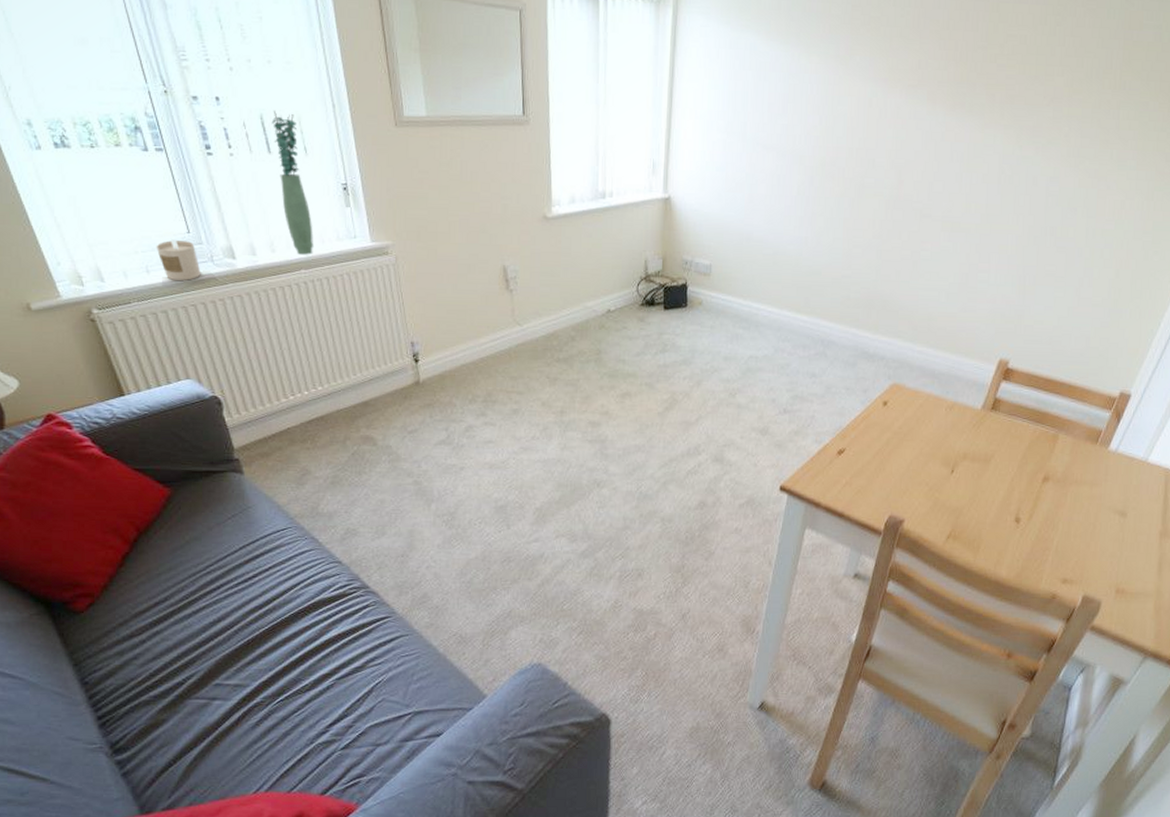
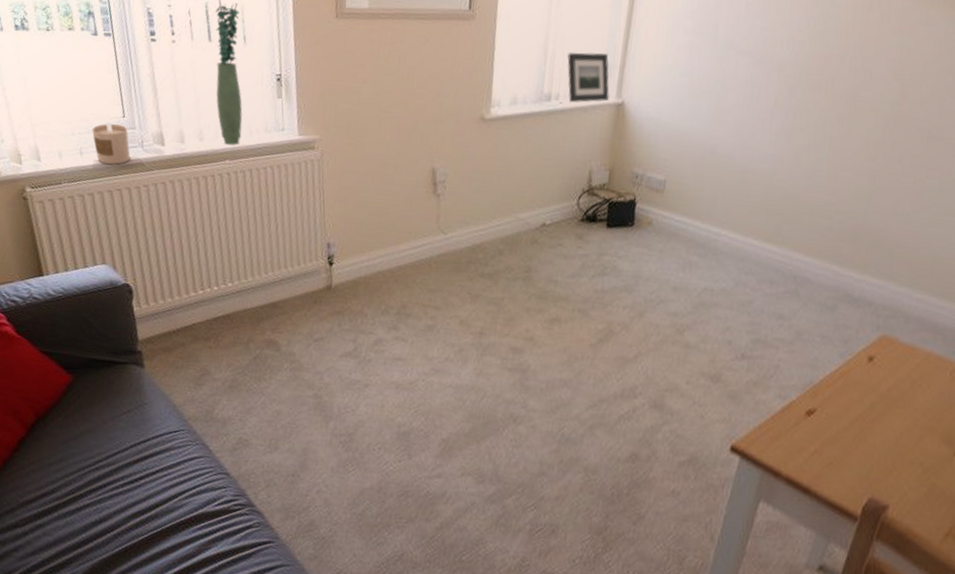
picture frame: none [617,152,657,199] -> present [567,52,609,103]

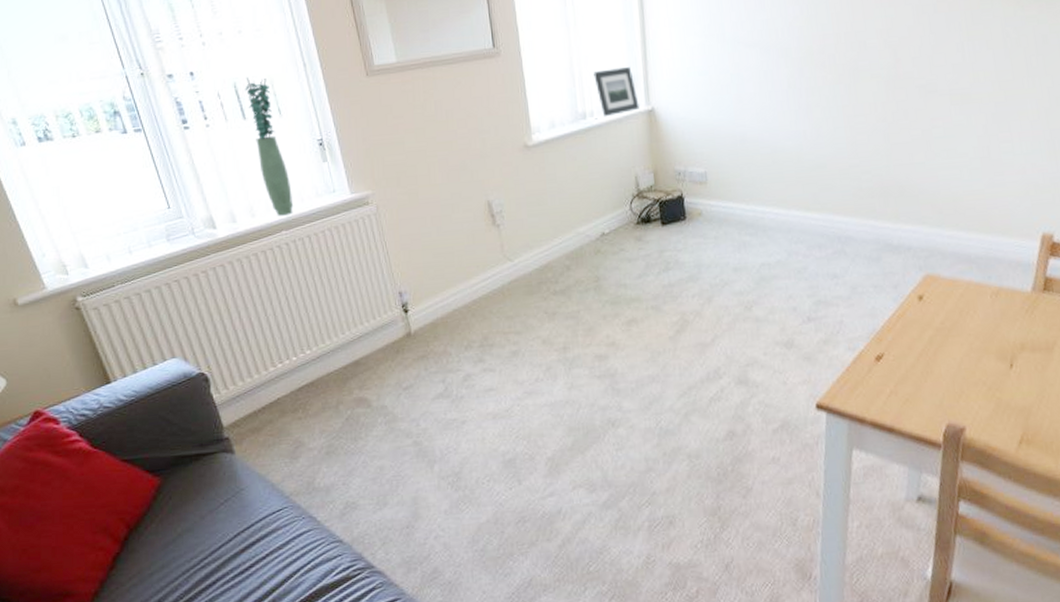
candle: present [91,123,130,165] -> none [137,216,183,258]

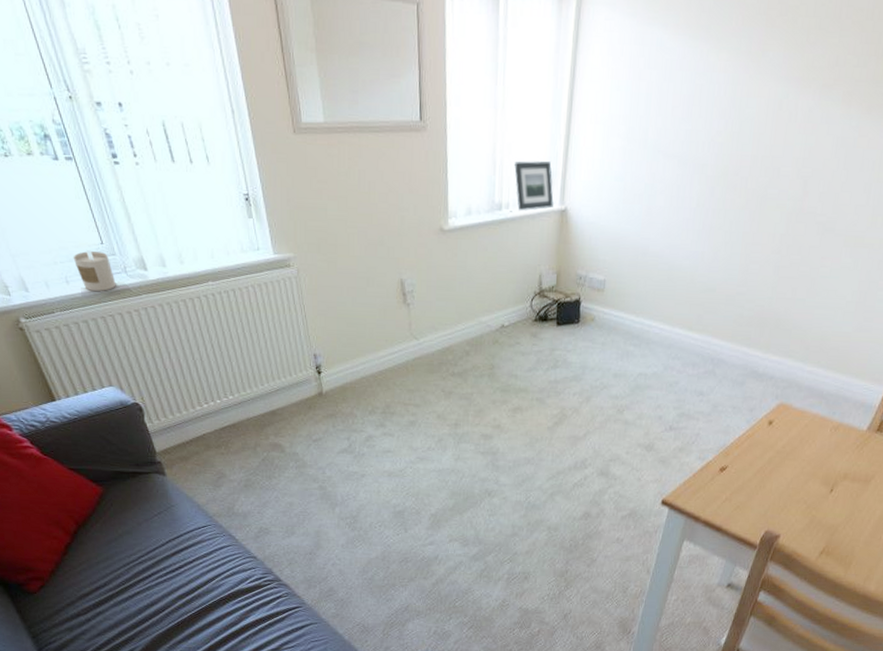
candle: none [137,216,183,258] -> present [73,250,116,291]
vase: present [245,78,294,216] -> none [173,117,220,267]

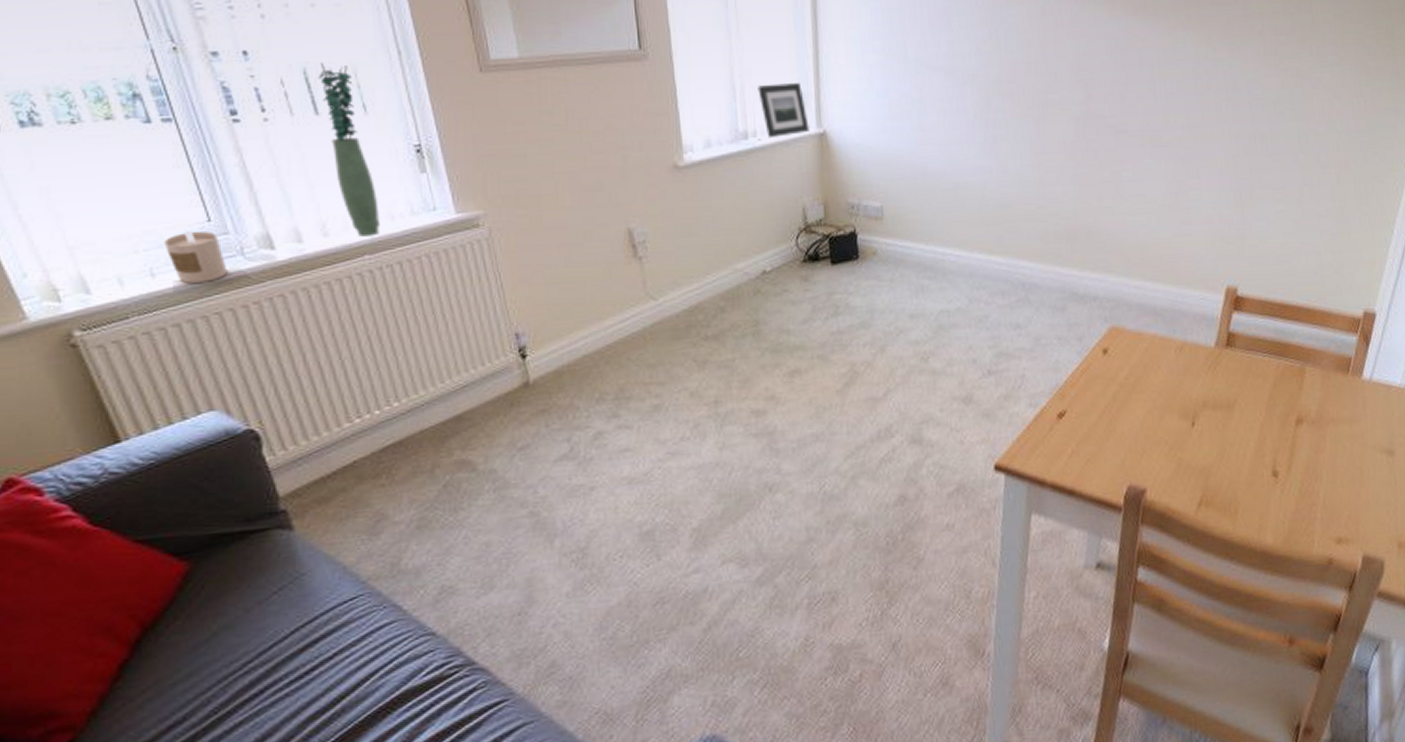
vase: none [173,117,220,267] -> present [318,63,381,237]

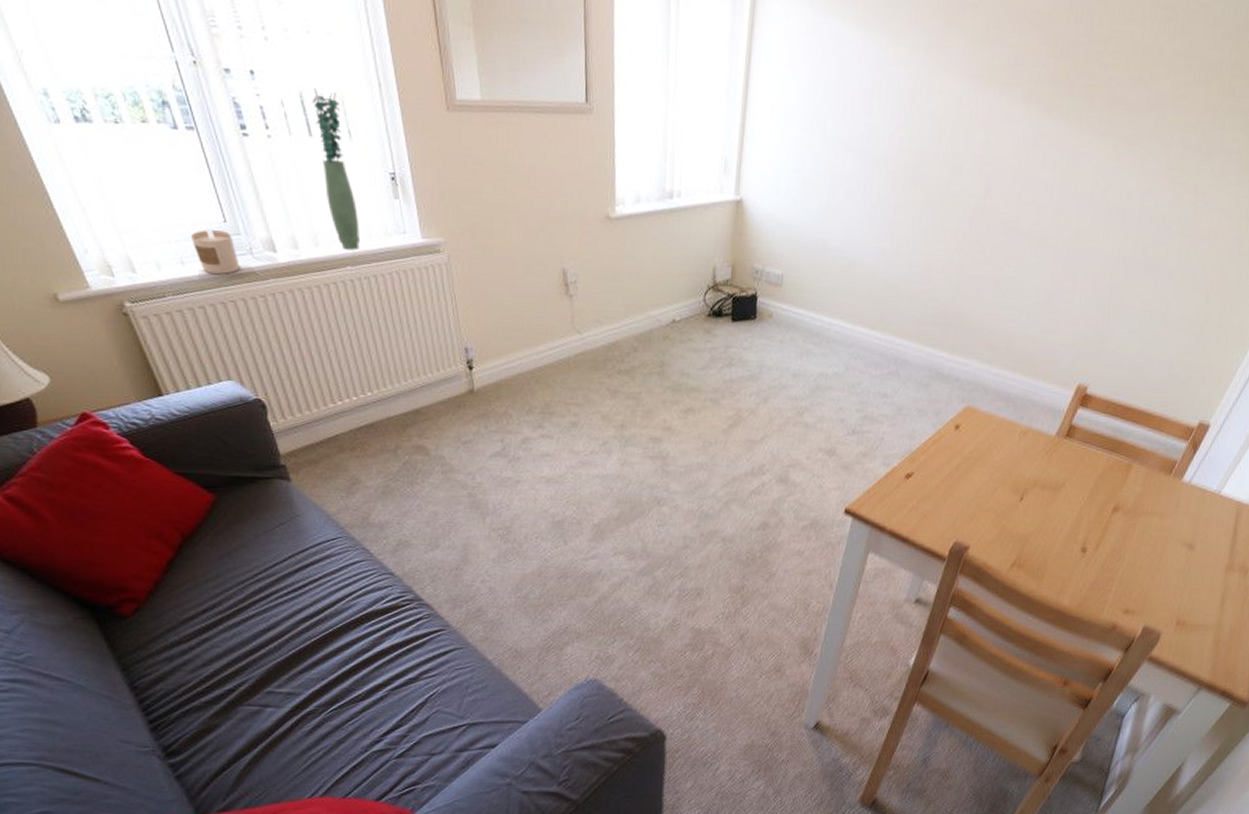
picture frame: present [758,83,809,139] -> none [686,148,728,201]

